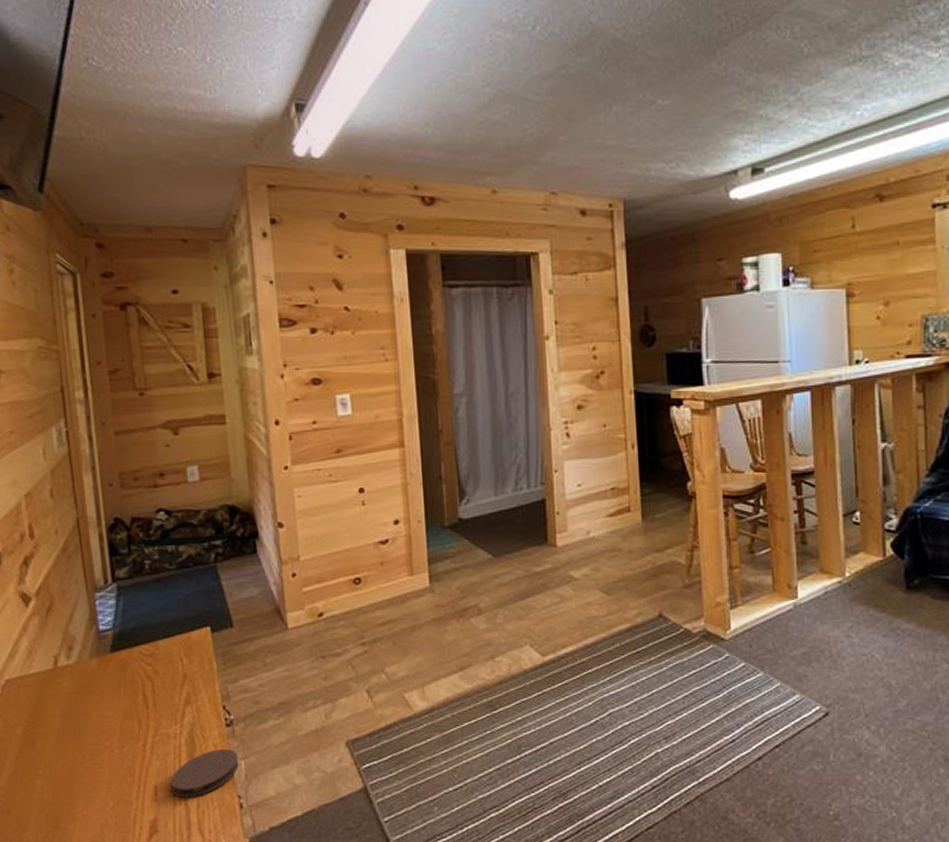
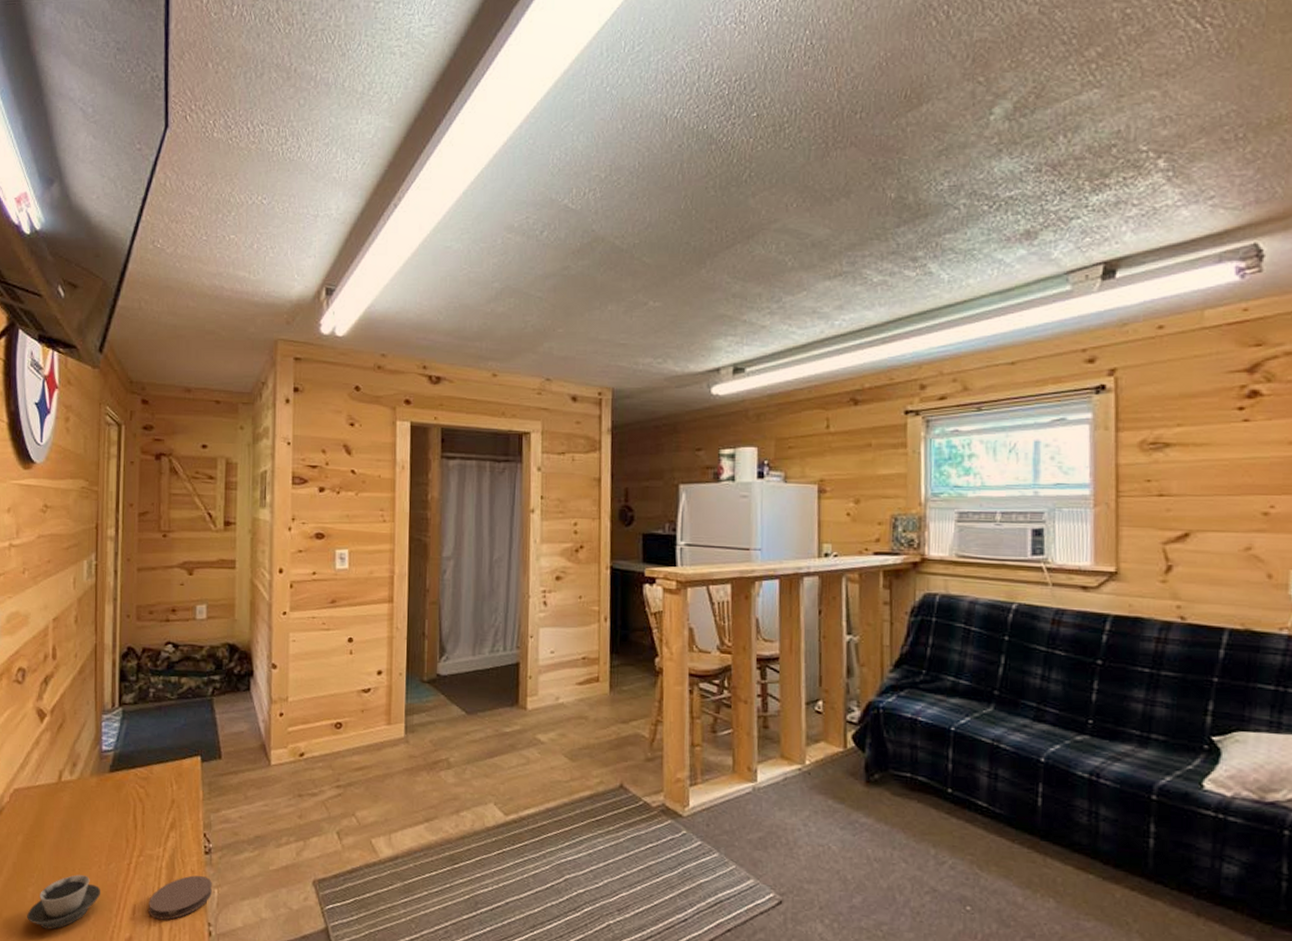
cup: none [38,761,118,820] -> present [27,875,101,930]

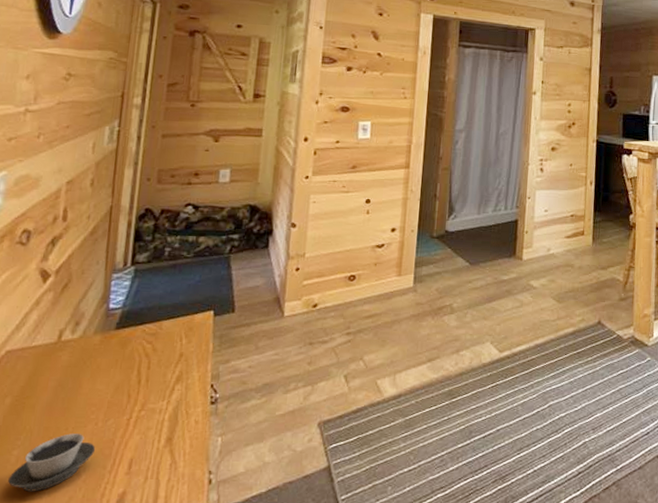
coaster: present [149,875,212,920] -> none [146,425,216,472]

